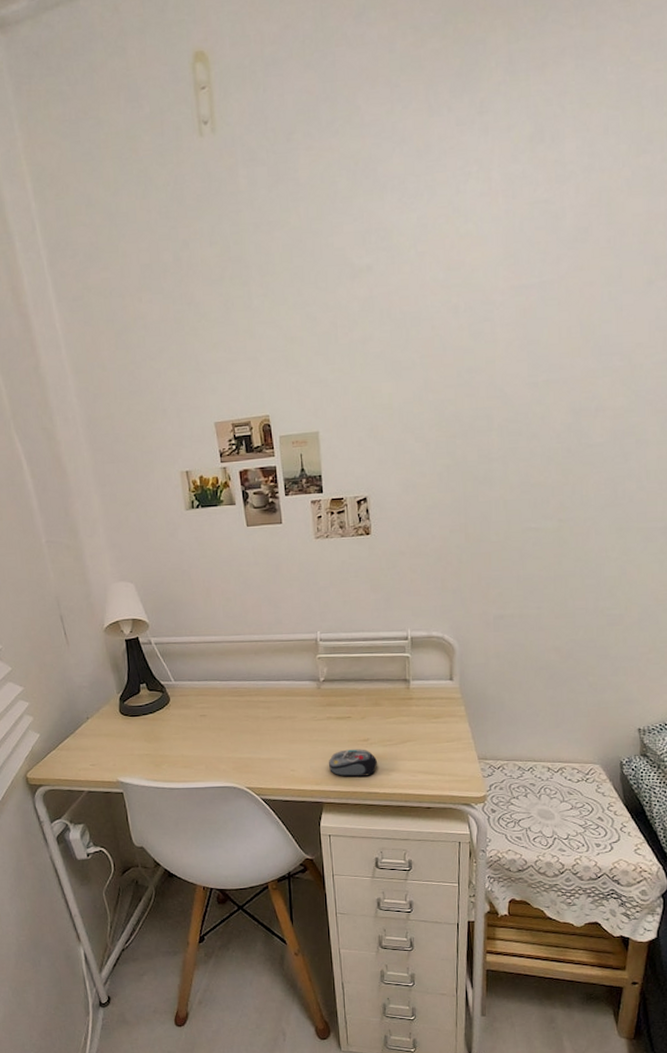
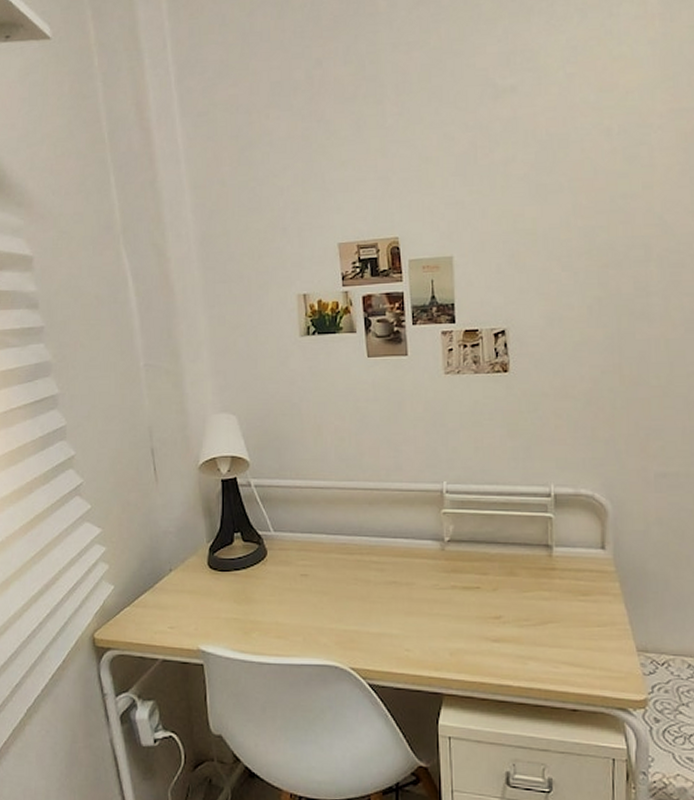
computer mouse: present [329,749,377,777] -> none [452,628,511,664]

